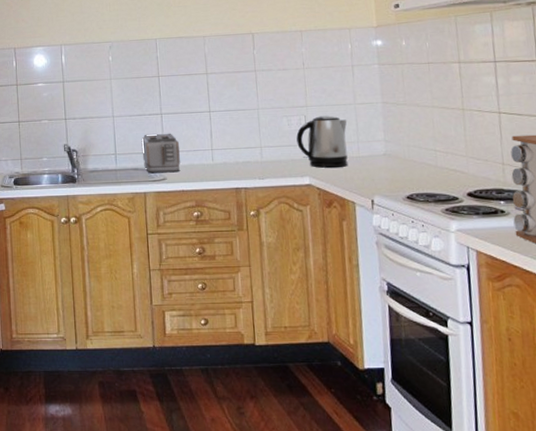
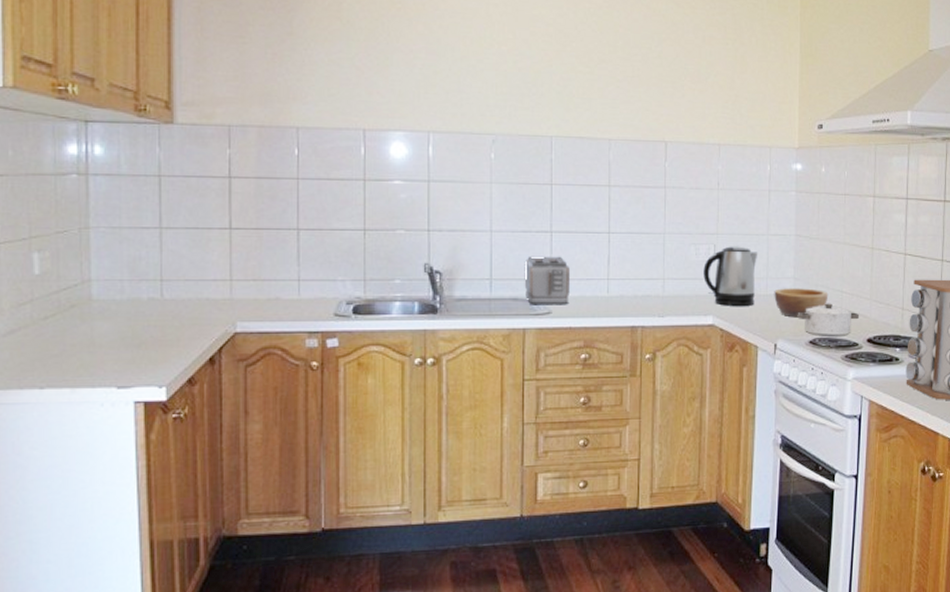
bowl: none [366,149,422,176] -> present [774,288,829,318]
cooking pot: none [391,161,457,193] -> present [797,303,860,338]

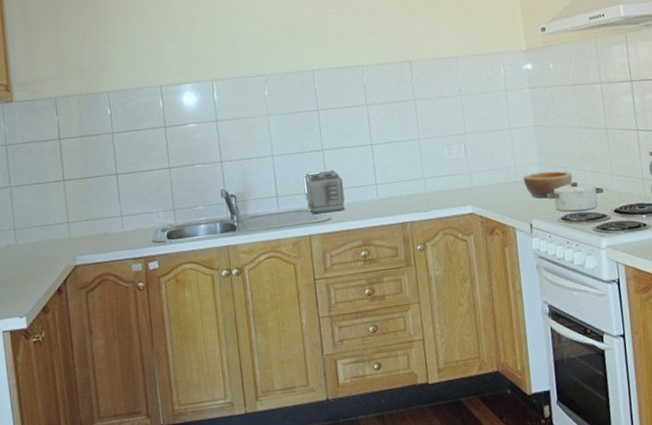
kettle: present [703,246,758,306] -> none [457,141,507,196]

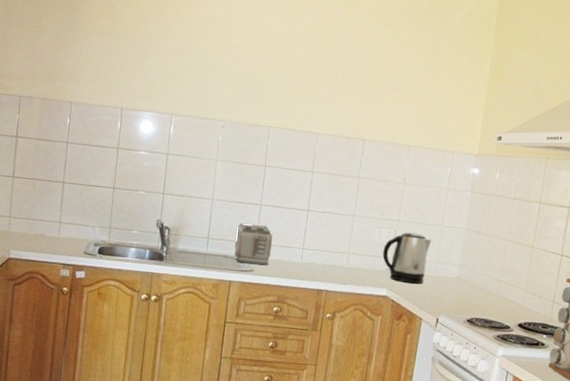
kettle: none [457,141,507,196] -> present [382,232,432,284]
bowl: present [523,171,573,199] -> none [441,272,489,299]
cooking pot: present [546,181,604,213] -> none [459,289,515,320]

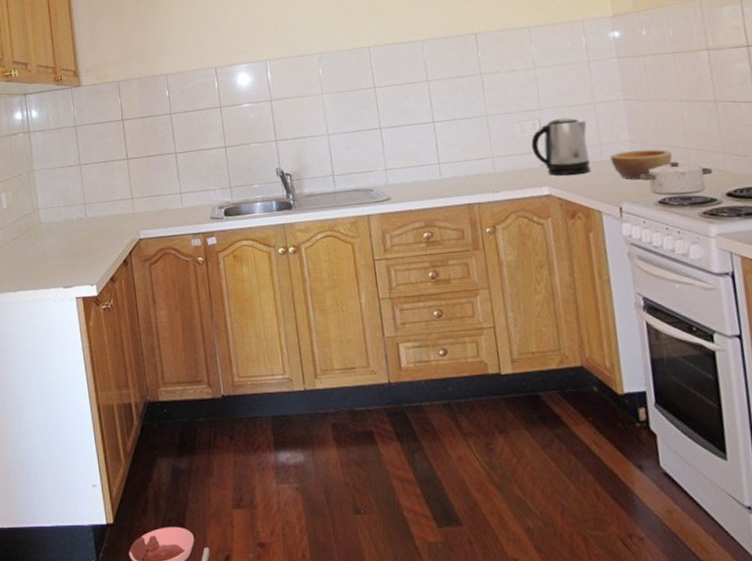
toaster: present [234,223,273,266] -> none [361,149,405,194]
bowl: none [441,272,489,299] -> present [610,149,673,180]
cooking pot: none [459,289,515,320] -> present [639,161,713,196]

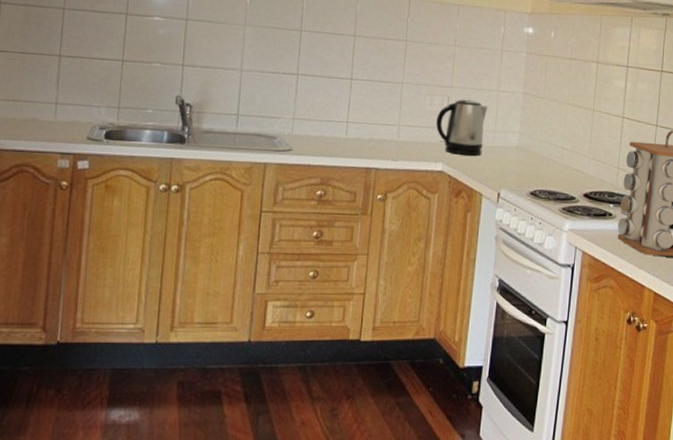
bowl: present [610,149,673,180] -> none [500,141,551,170]
cooking pot: present [639,161,713,196] -> none [520,158,578,191]

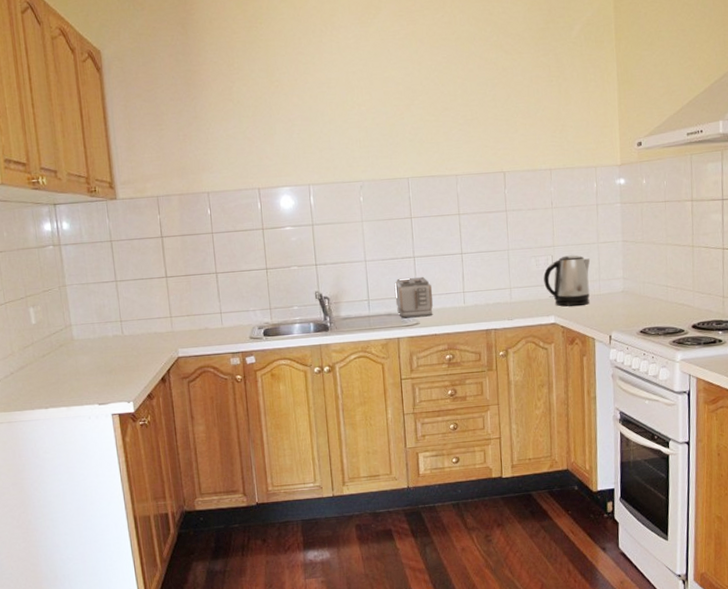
toaster: none [269,96,312,144] -> present [395,277,433,319]

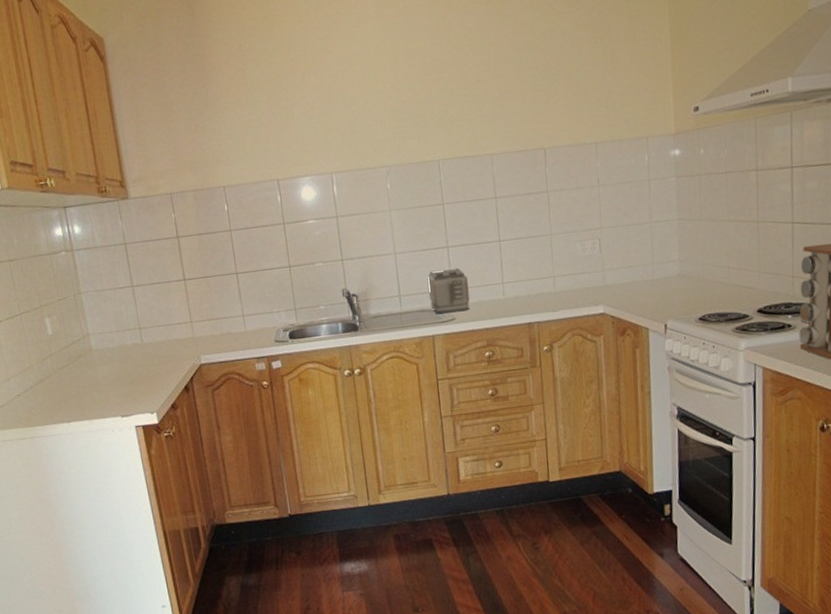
kettle: present [543,255,591,307] -> none [590,237,643,295]

